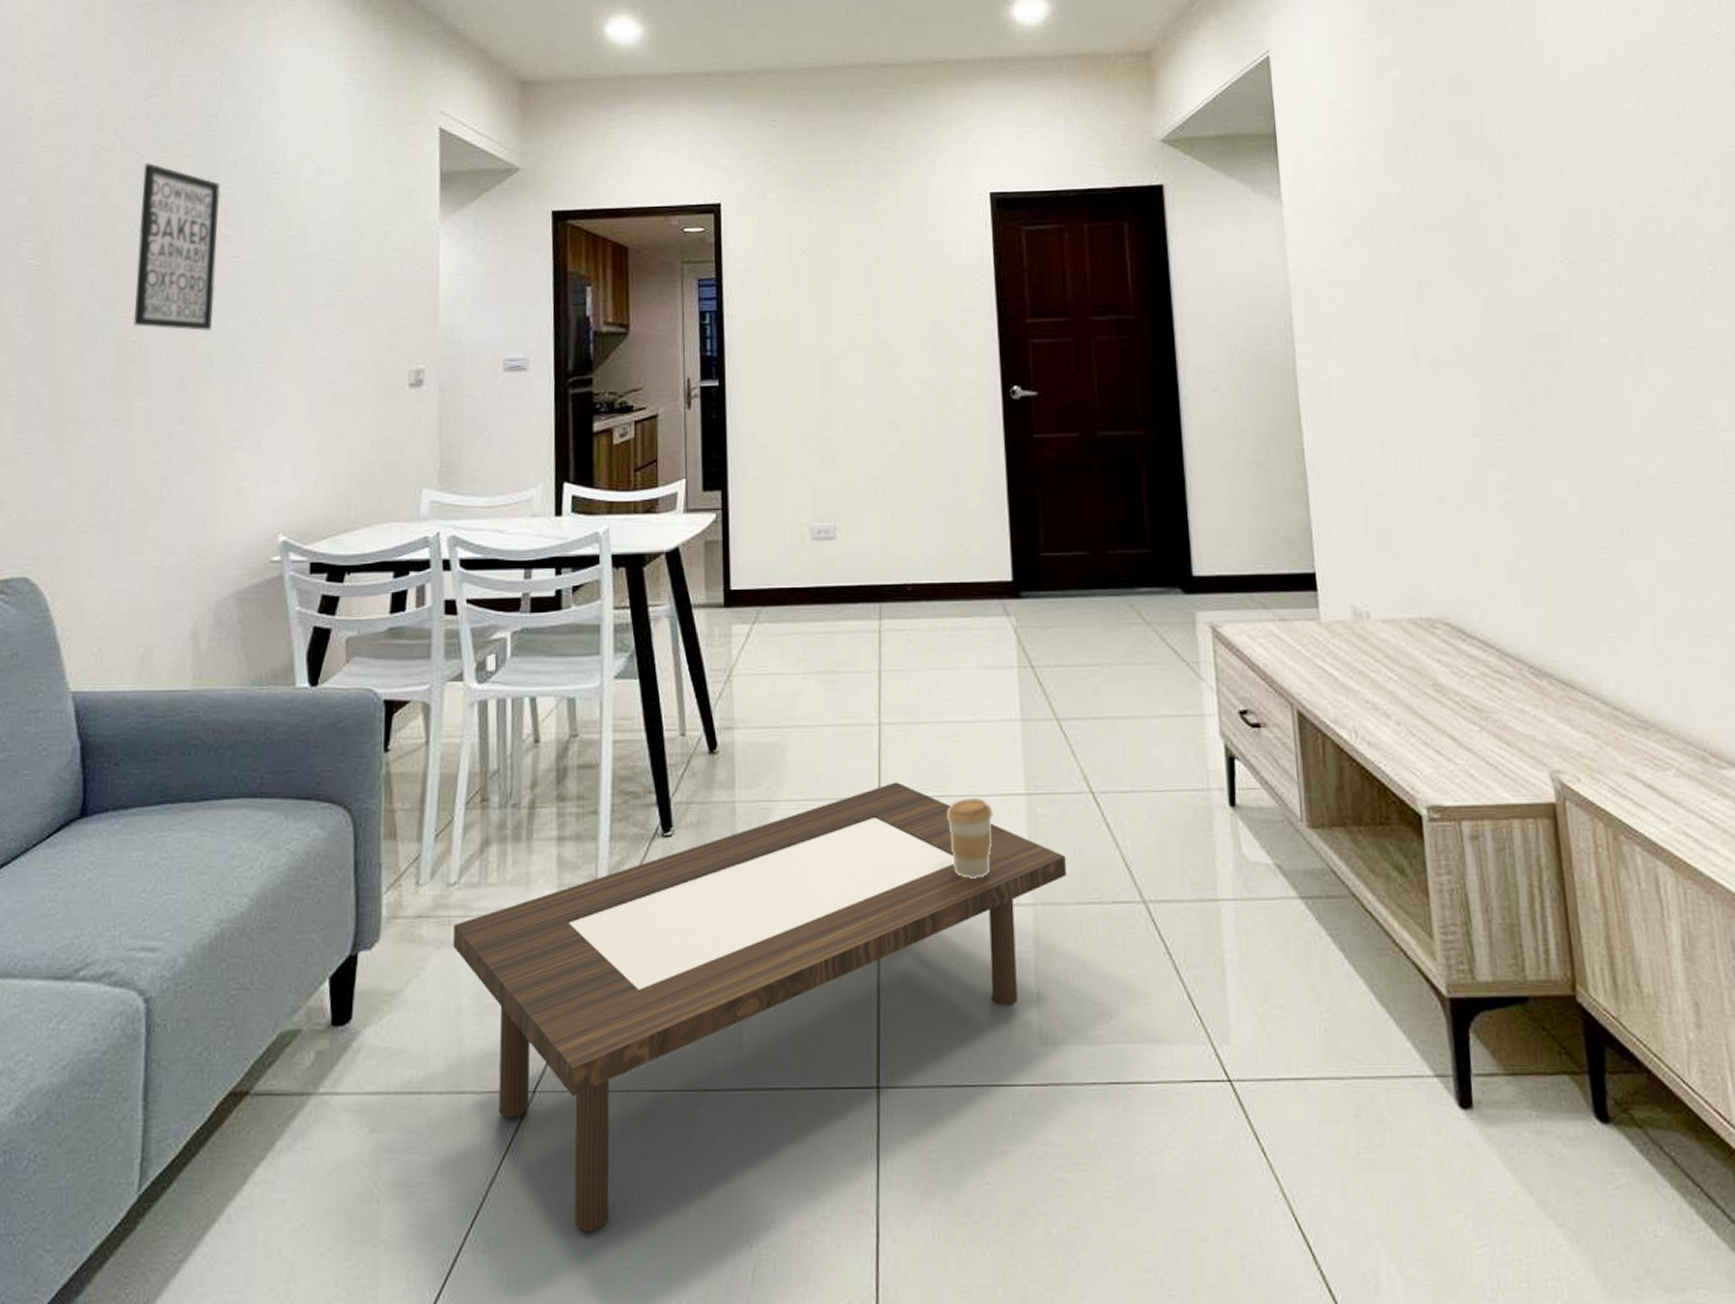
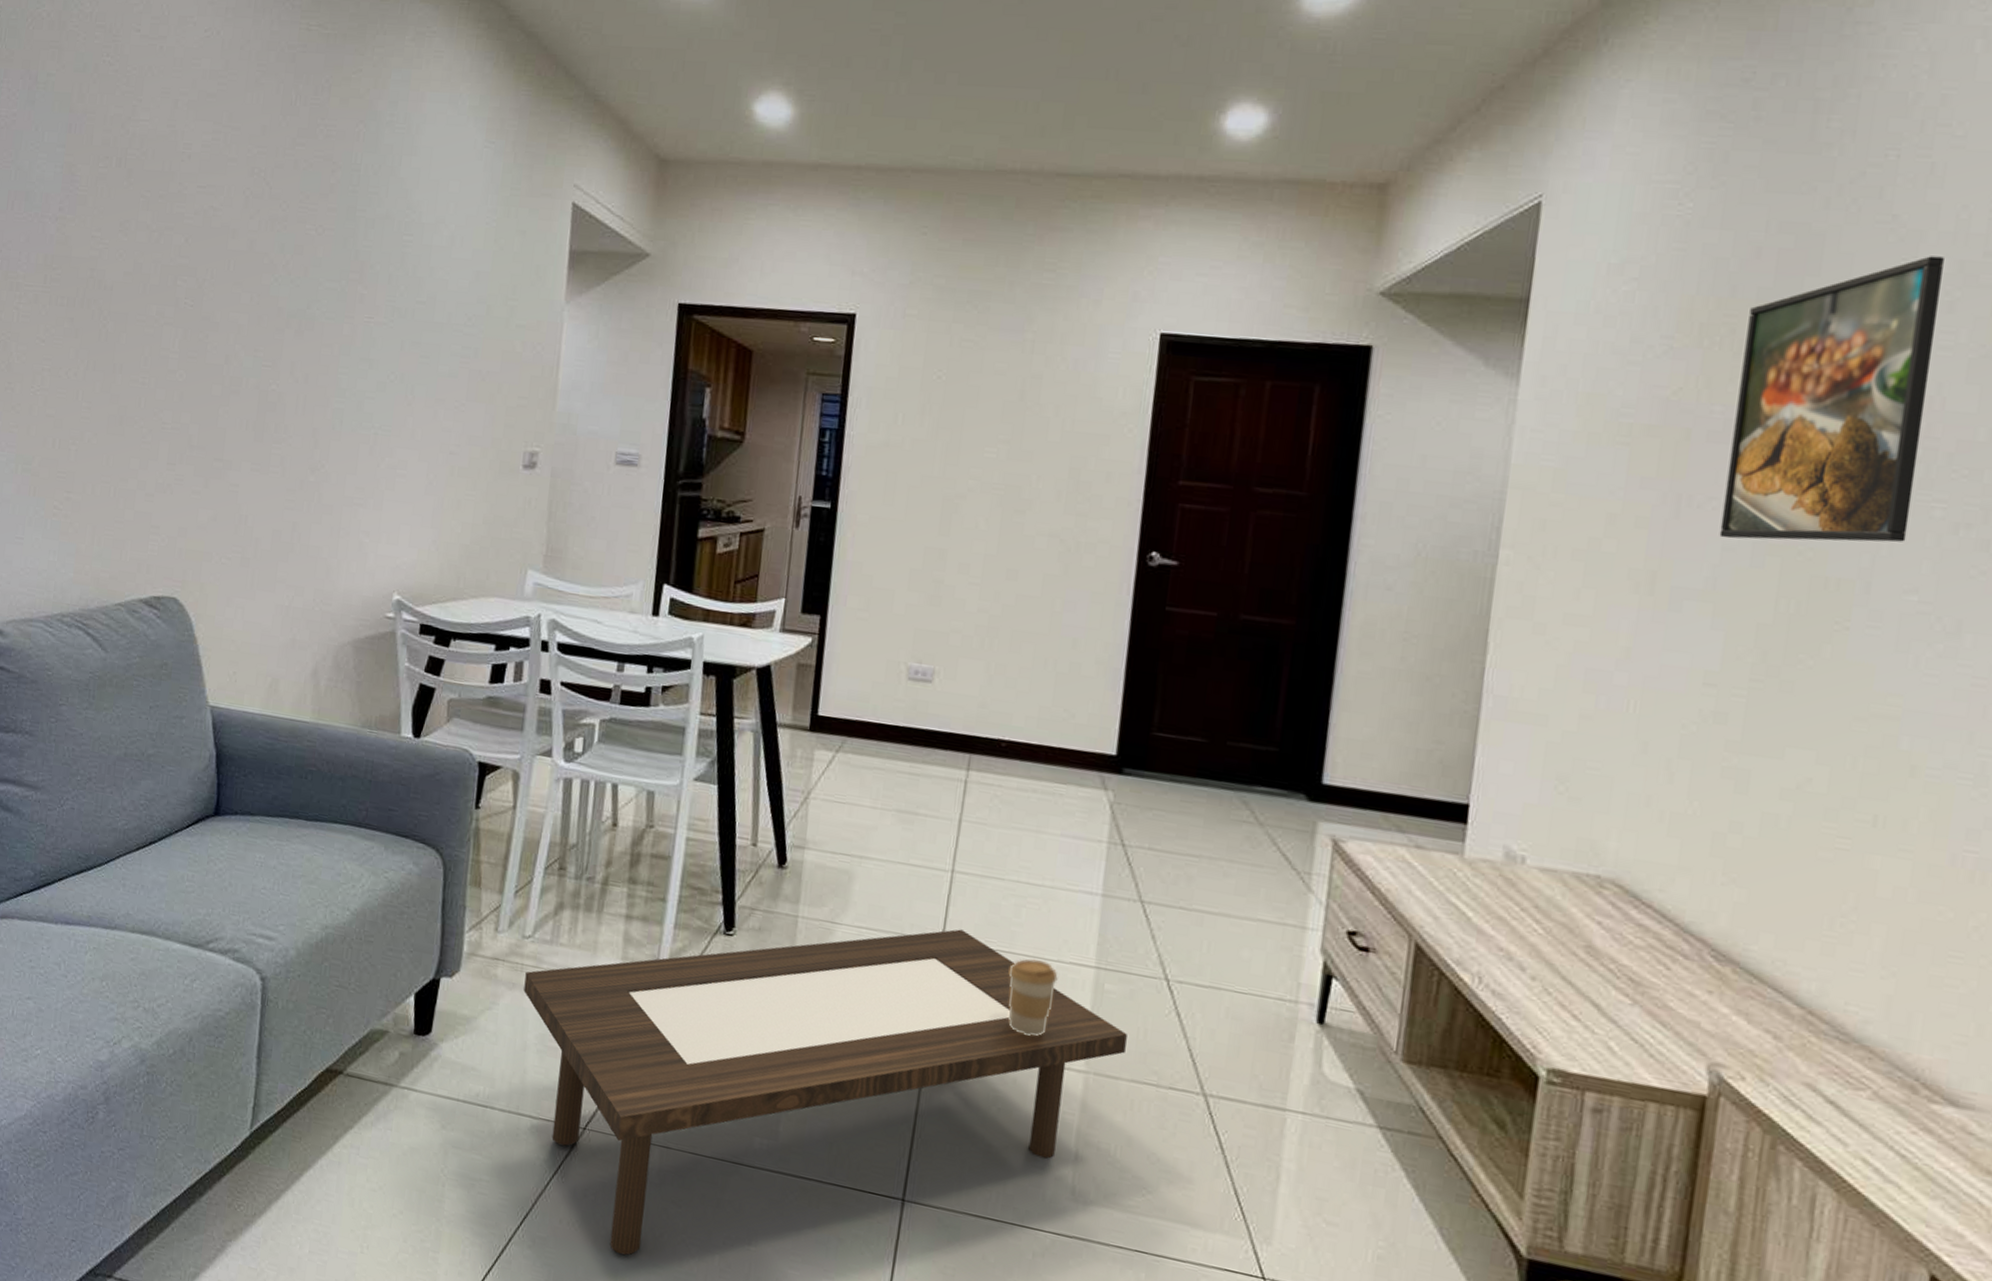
wall art: present [133,163,221,332] -> none [273,213,358,389]
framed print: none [1437,73,1587,311] -> present [1719,256,1945,543]

